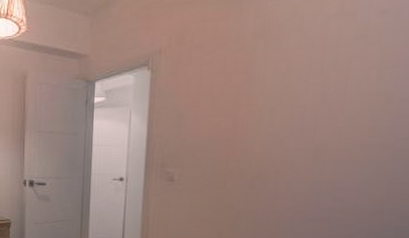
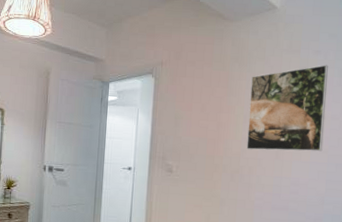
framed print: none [273,28,400,150] -> present [246,65,328,152]

